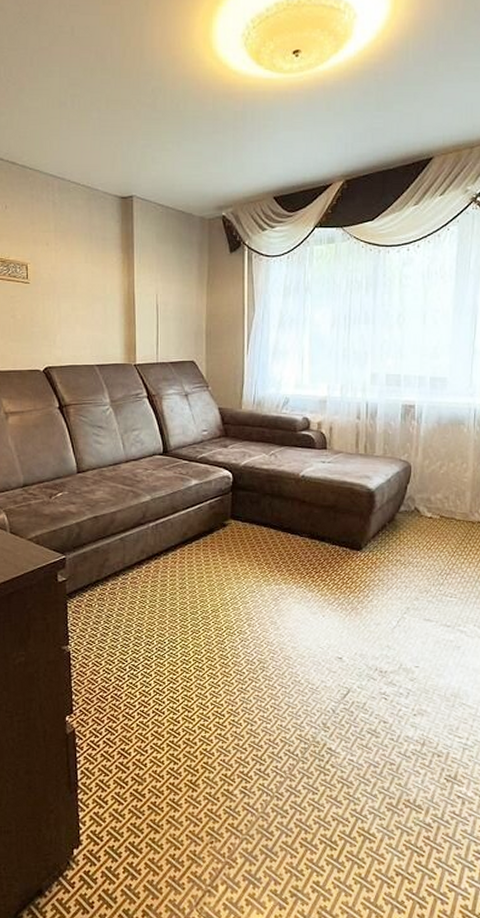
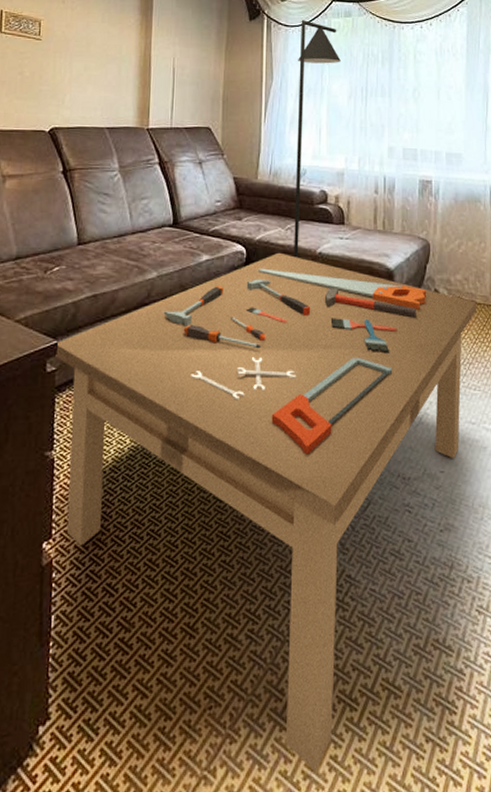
coffee table: none [65,476,457,893] -> present [55,252,477,773]
floor lamp: none [278,249,323,481] -> present [294,20,341,258]

